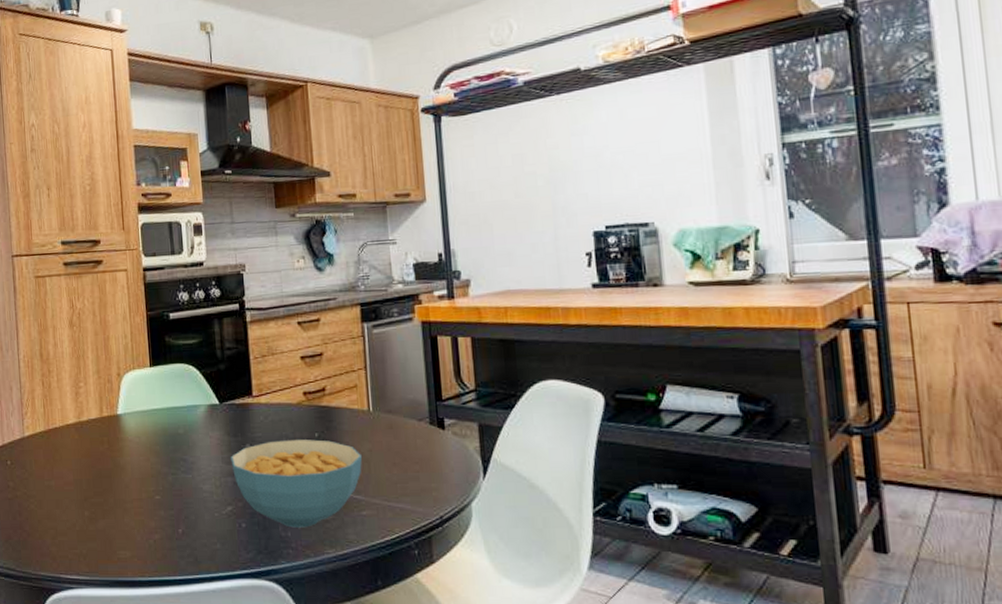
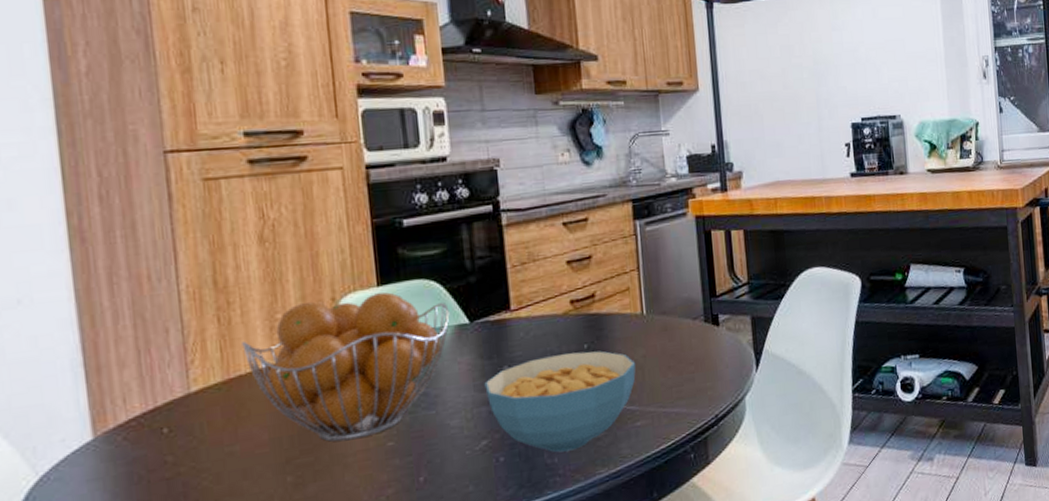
fruit basket: none [57,372,204,490] -> present [242,292,450,442]

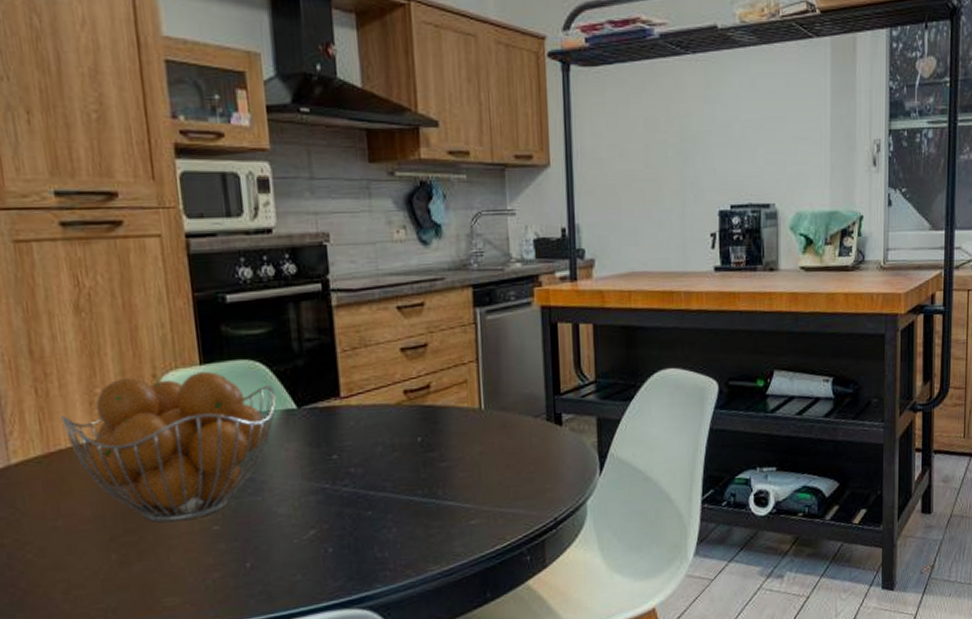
cereal bowl: present [484,350,636,453] -> none [312,444,472,547]

